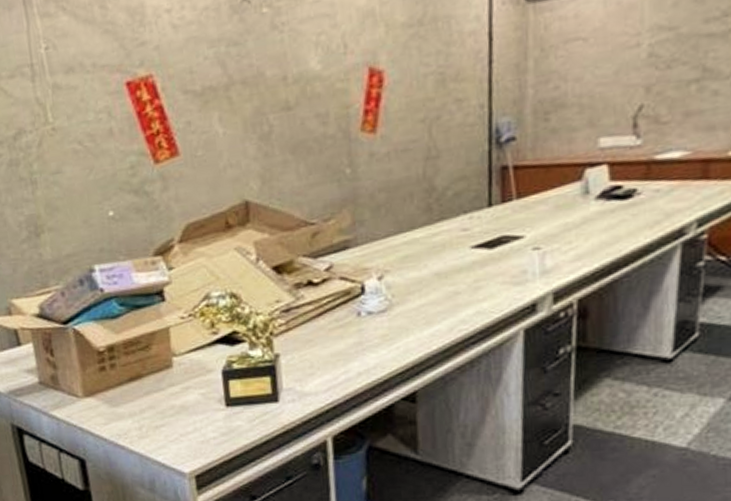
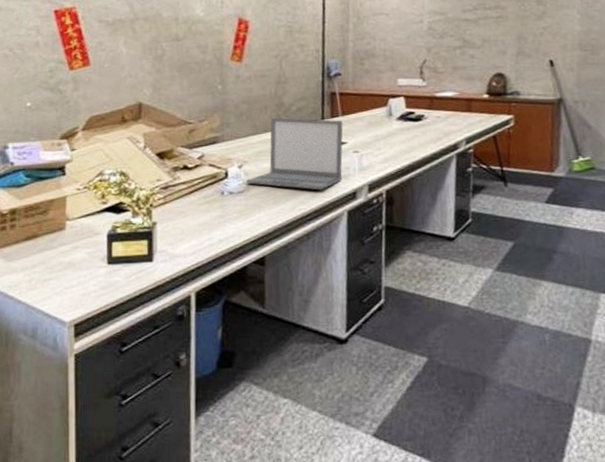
laptop: none [388,205,519,304] -> present [245,117,343,190]

